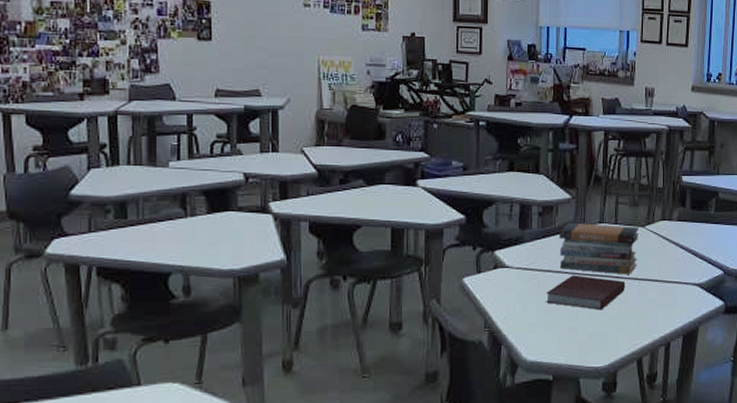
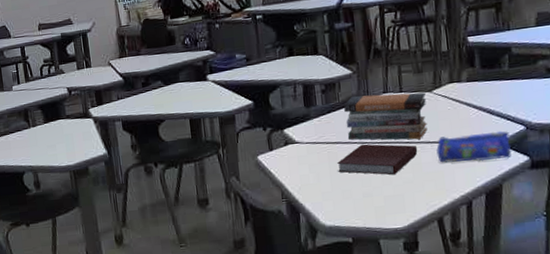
pencil case: none [643,273,709,303] -> present [436,130,511,163]

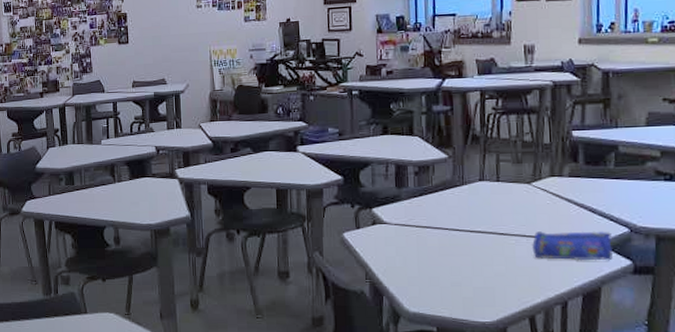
notebook: present [337,144,418,175] -> none [426,231,512,266]
book stack: present [344,92,428,140] -> none [437,180,524,232]

